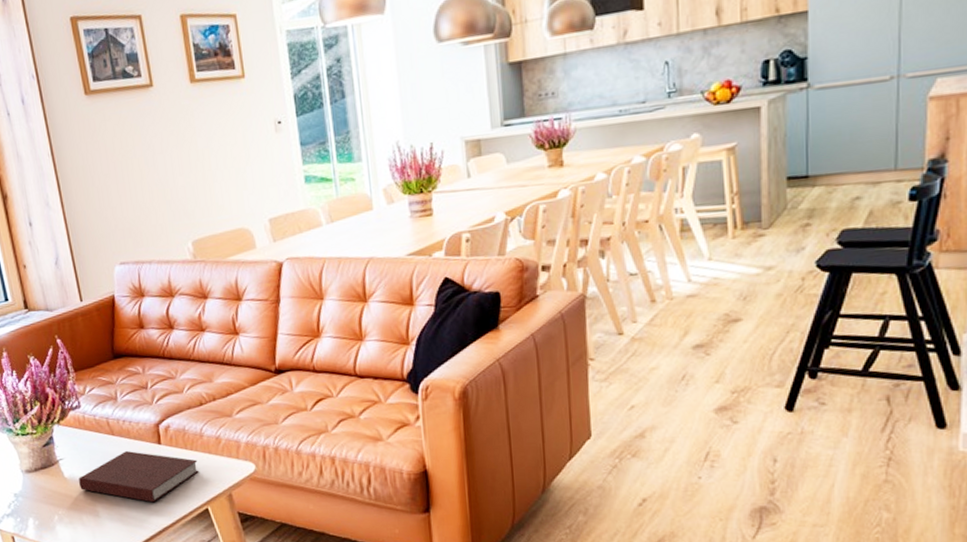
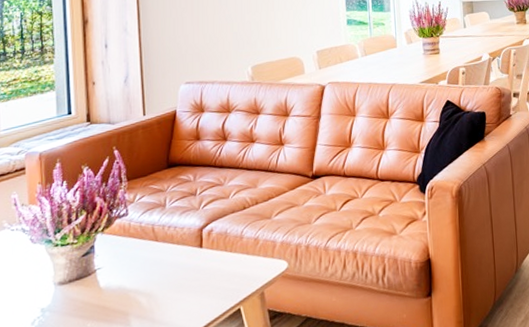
notebook: present [79,450,199,503] -> none [115,255,235,307]

